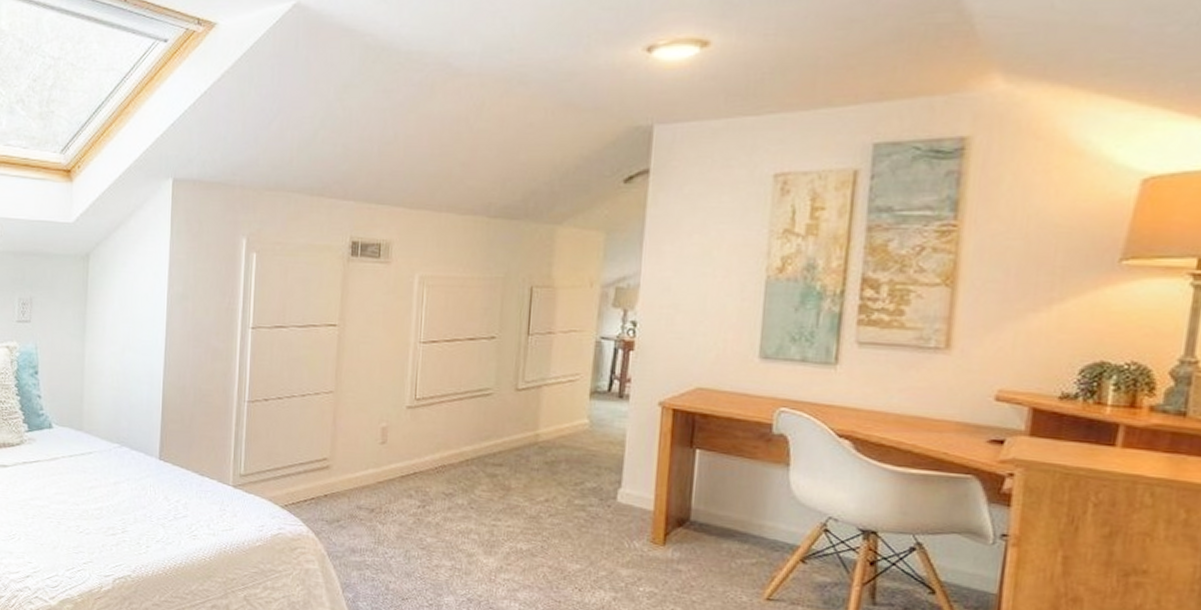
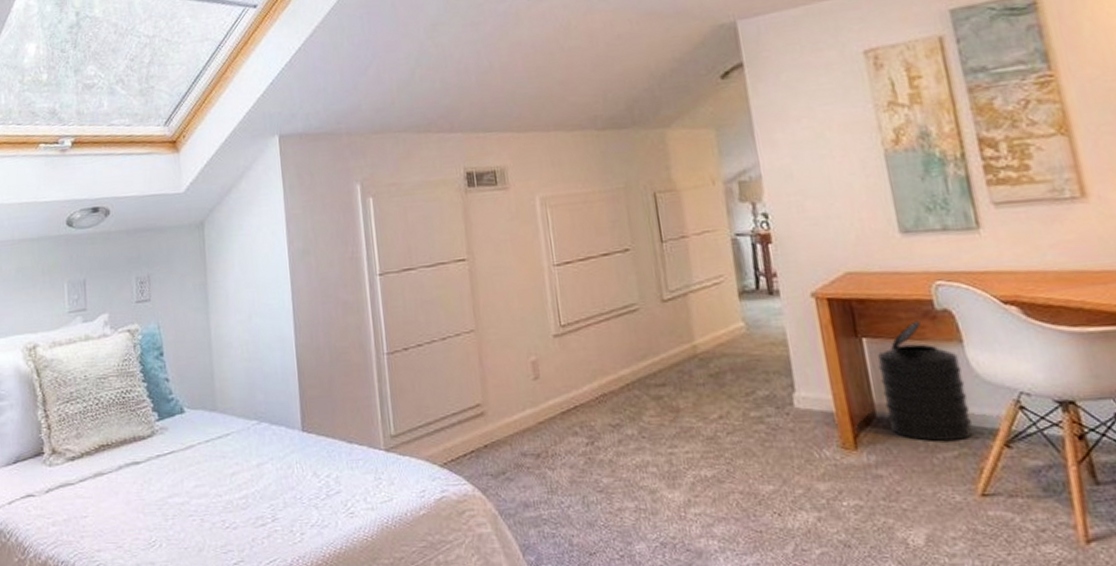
trash can: none [700,440,782,551] -> present [878,320,973,442]

